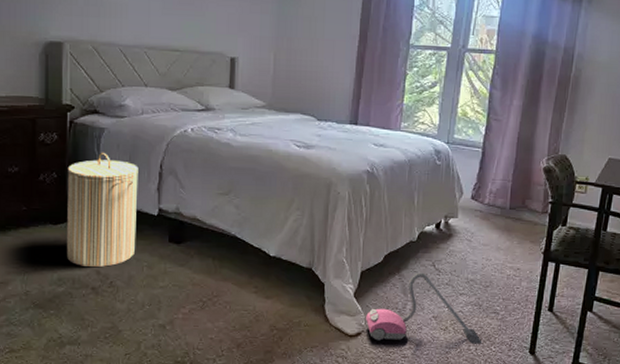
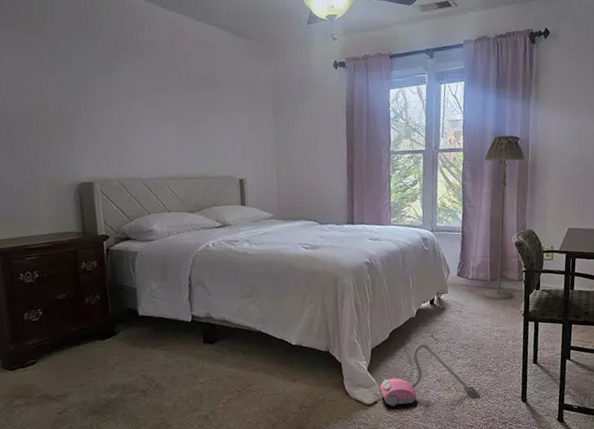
laundry hamper: present [67,152,138,268] -> none [108,272,175,374]
floor lamp: none [499,41,568,233] -> present [484,135,525,300]

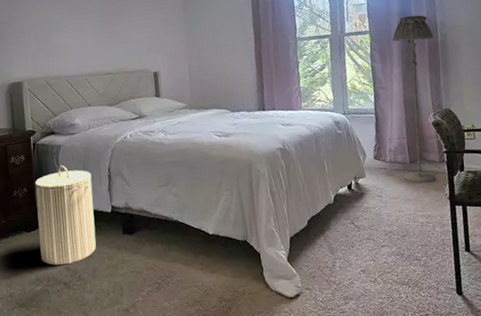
laundry hamper: none [108,272,175,374] -> present [35,165,96,266]
vacuum cleaner: present [380,343,480,407] -> none [301,231,410,300]

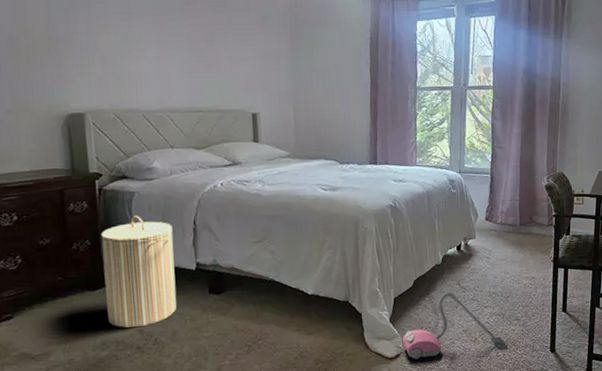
vacuum cleaner: none [301,231,410,300] -> present [403,292,508,360]
floor lamp: present [392,15,436,184] -> none [512,74,556,246]

